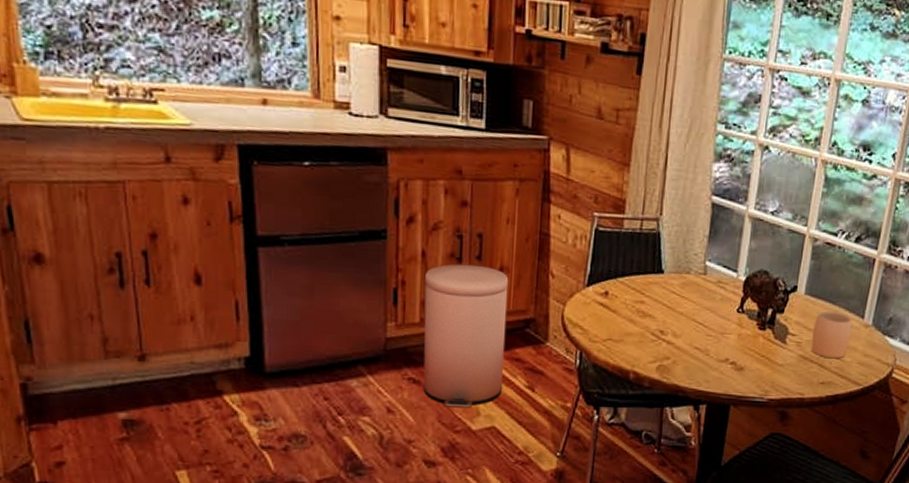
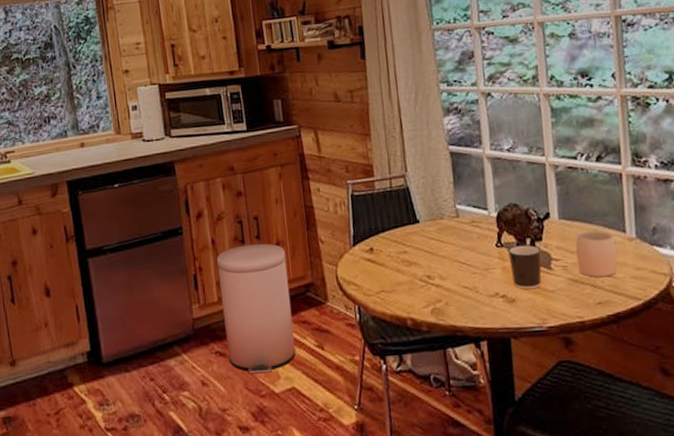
mug: none [745,314,780,361] -> present [508,244,542,290]

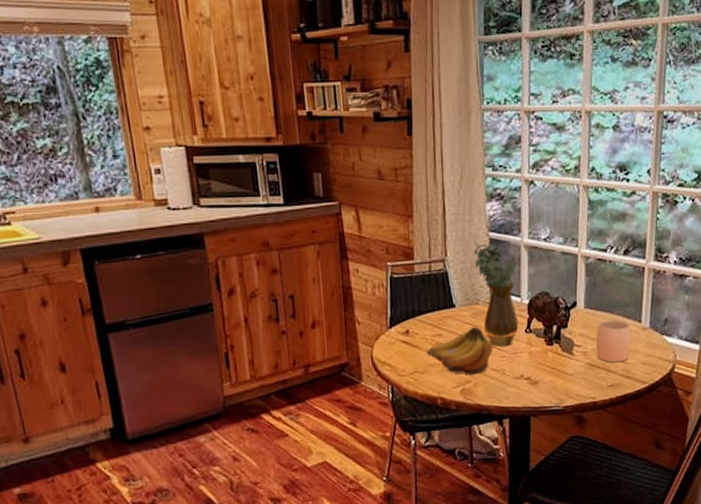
pedal bin: present [216,243,296,375] -> none [249,322,329,451]
fruit: none [392,242,463,293] -> present [426,326,493,374]
vase: none [434,155,489,263] -> present [473,241,519,347]
mug: present [508,244,542,290] -> none [535,331,566,373]

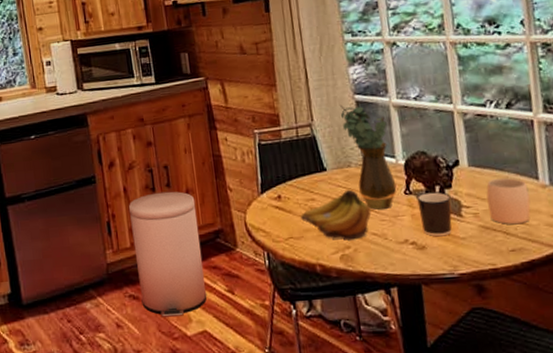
pedal bin: none [249,322,329,451] -> present [128,191,207,318]
mug: none [535,331,566,373] -> present [416,192,452,237]

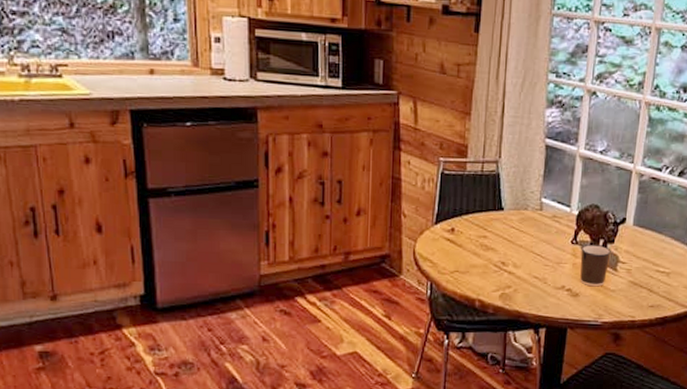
pedal bin: present [128,191,207,318] -> none [292,207,366,337]
fruit: present [300,189,371,239] -> none [469,231,537,279]
vase: present [340,104,397,210] -> none [528,146,570,255]
mug: present [486,177,531,225] -> none [640,240,678,284]

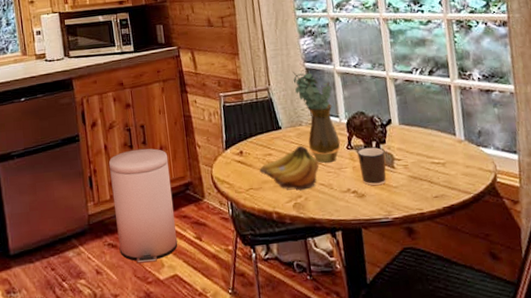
pedal bin: none [292,207,366,337] -> present [108,148,178,264]
fruit: none [469,231,537,279] -> present [259,145,319,189]
vase: none [528,146,570,255] -> present [293,71,341,163]

